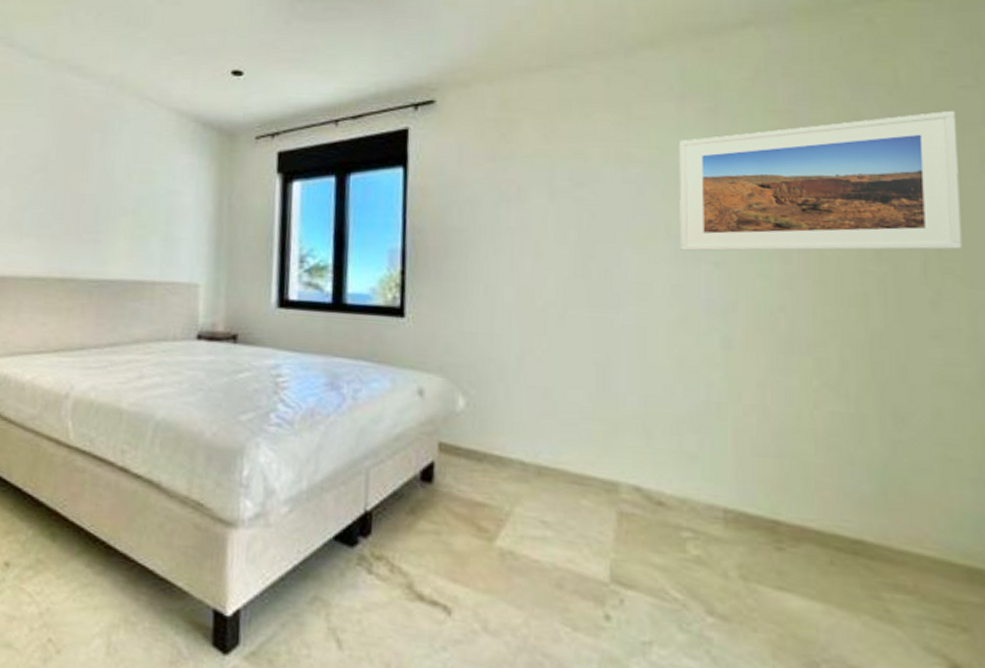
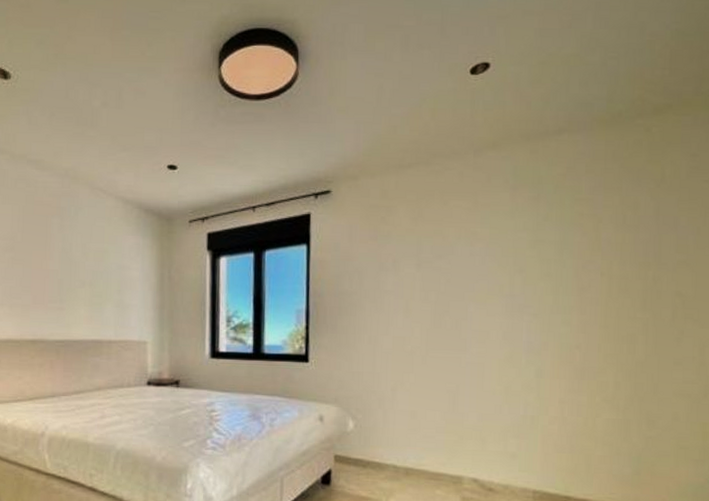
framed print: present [678,110,963,252] -> none [509,198,701,306]

